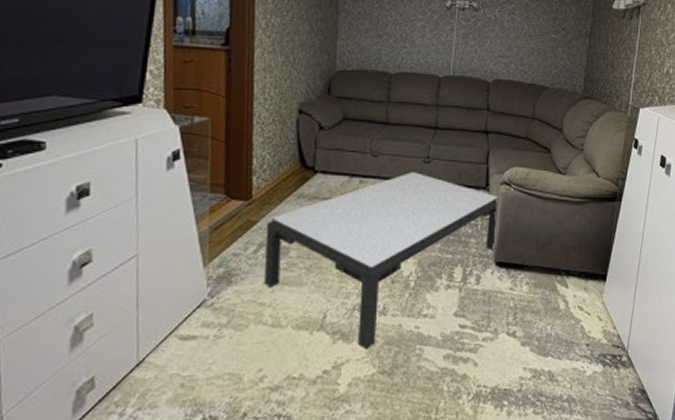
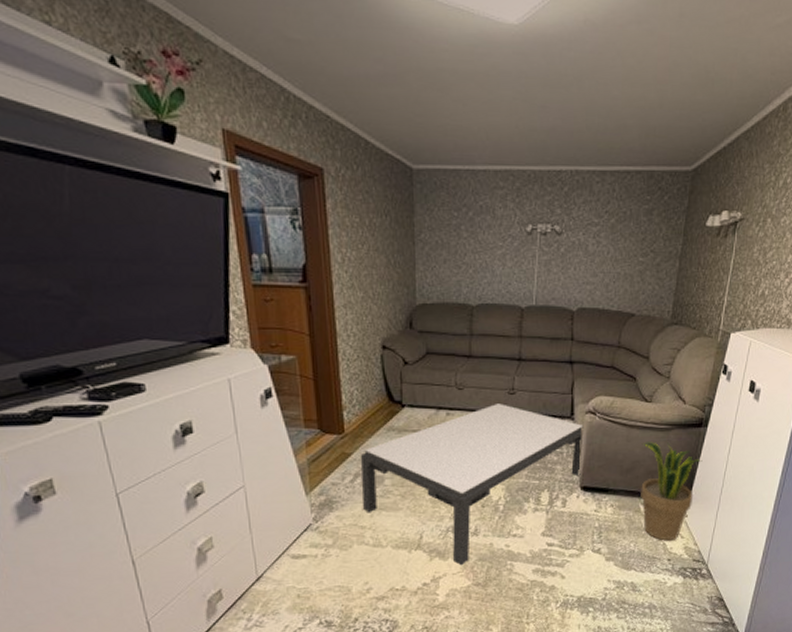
potted plant: none [557,215,618,324] -> present [641,442,702,541]

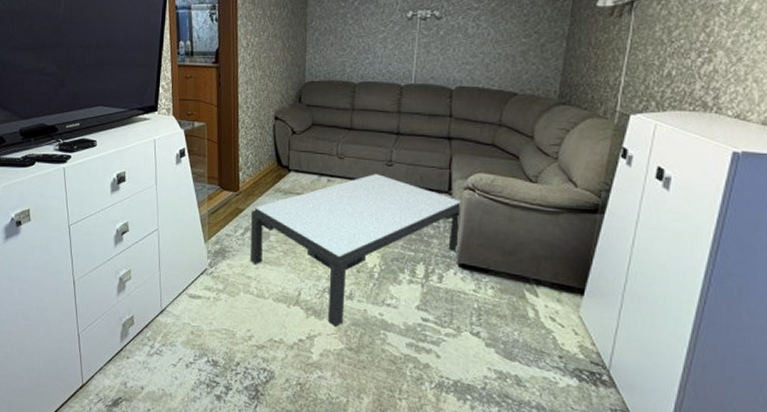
potted plant: present [641,442,702,541] -> none [525,224,599,336]

